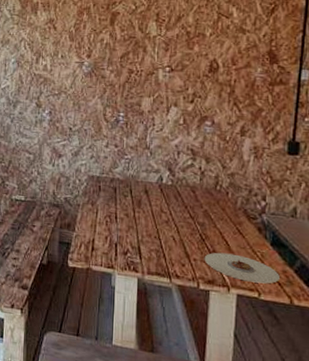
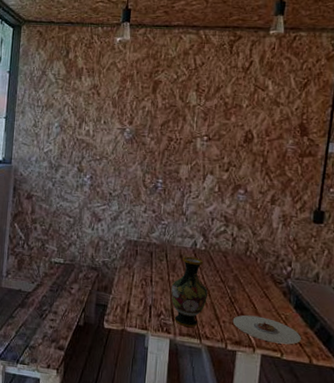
vase: none [137,191,176,266] -> present [171,256,208,327]

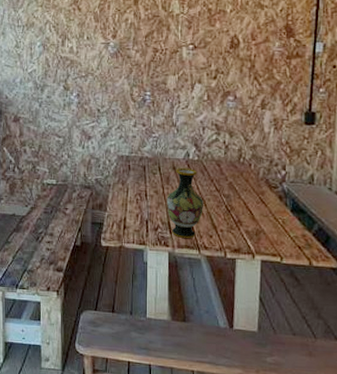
plate: present [232,315,301,345] -> none [230,222,299,248]

